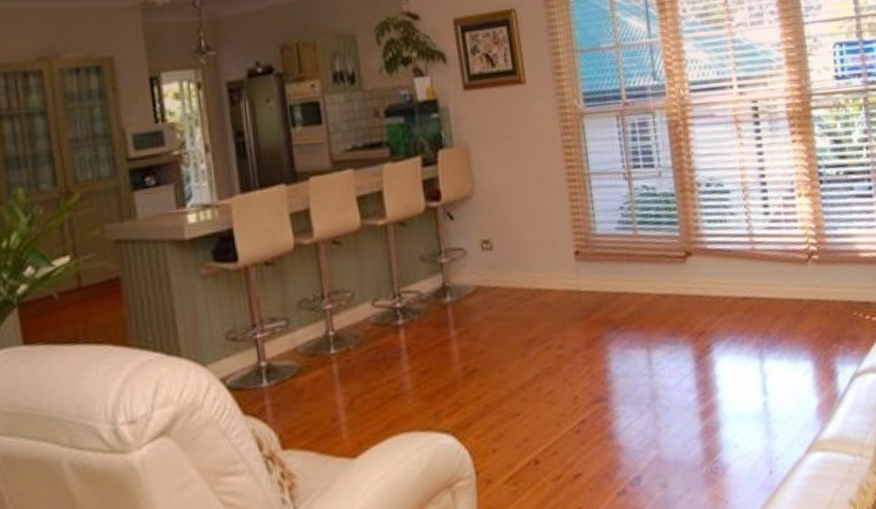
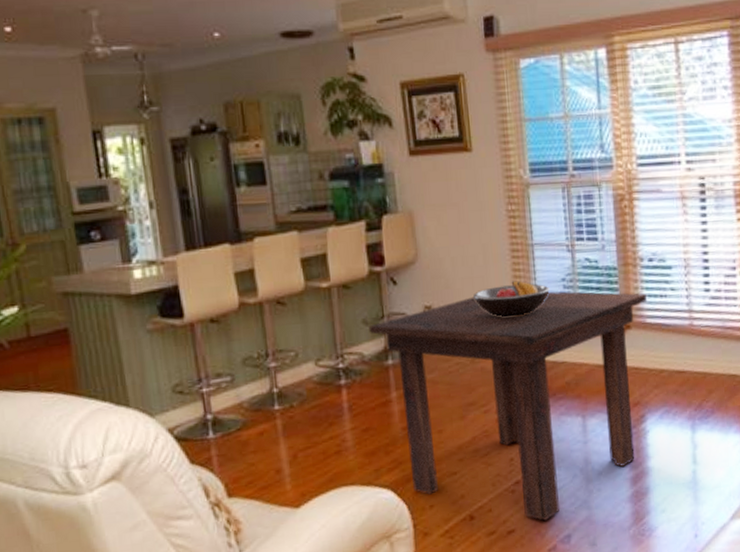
dining table: none [425,219,706,462] -> present [368,291,647,521]
fruit bowl: none [531,211,608,248] -> present [473,281,550,317]

